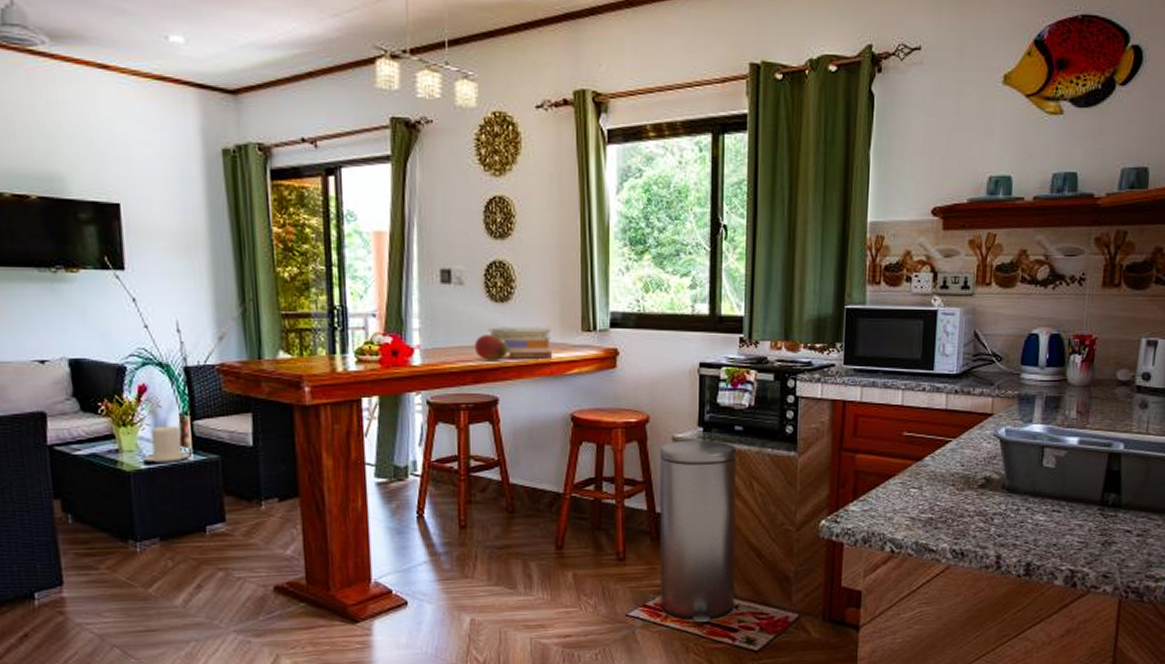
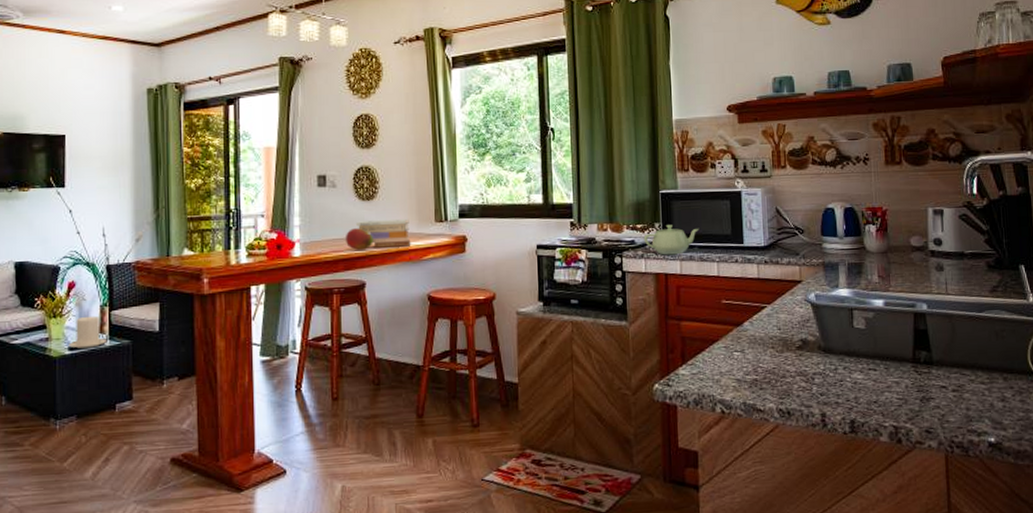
pedal bin: present [659,439,737,623] -> none [505,313,581,486]
teapot: none [822,346,886,380] -> present [643,225,700,255]

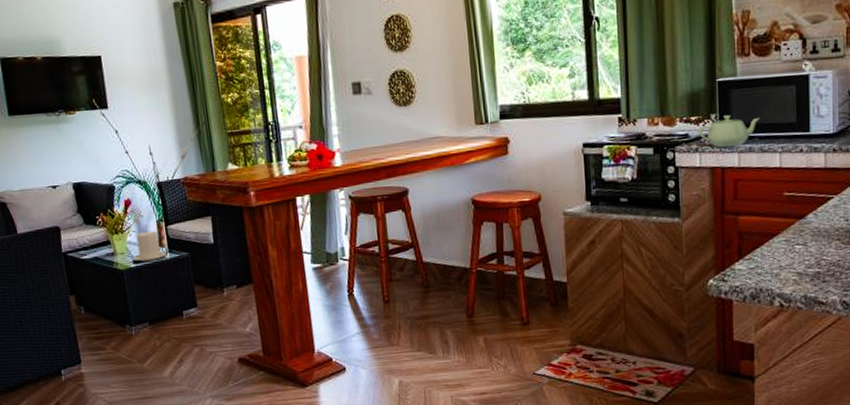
fruit: present [345,228,373,251] -> none [384,135,414,158]
books: present [356,218,411,249] -> none [395,122,452,155]

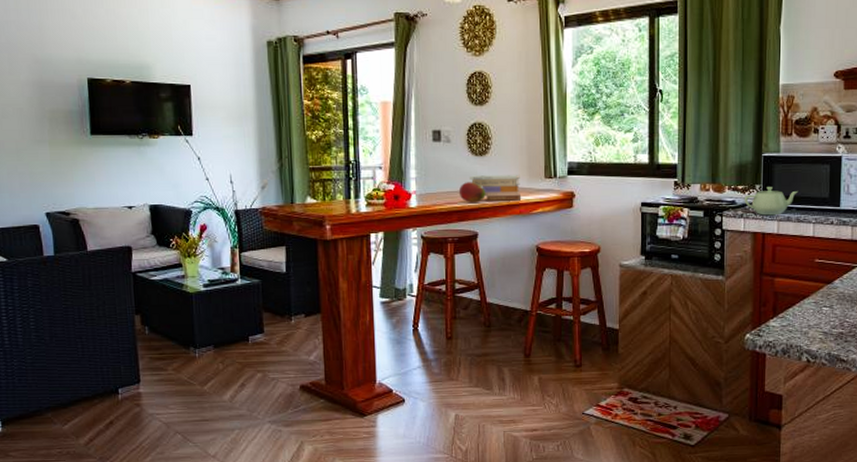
candle: present [133,230,168,262] -> none [203,256,239,287]
fruit: none [384,135,414,158] -> present [458,182,486,204]
books: none [395,122,452,155] -> present [470,174,522,202]

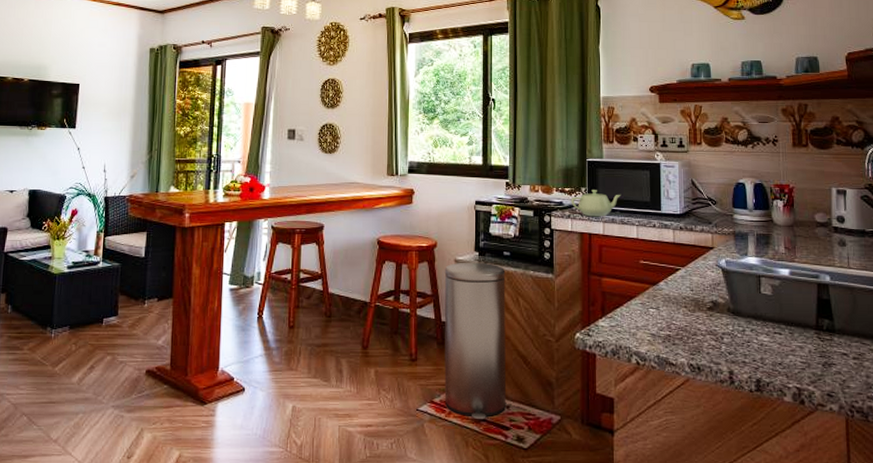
fruit: present [458,182,486,204] -> none [308,177,333,197]
books: present [470,174,522,202] -> none [319,170,366,197]
pedal bin: none [609,266,674,421] -> present [444,262,507,420]

